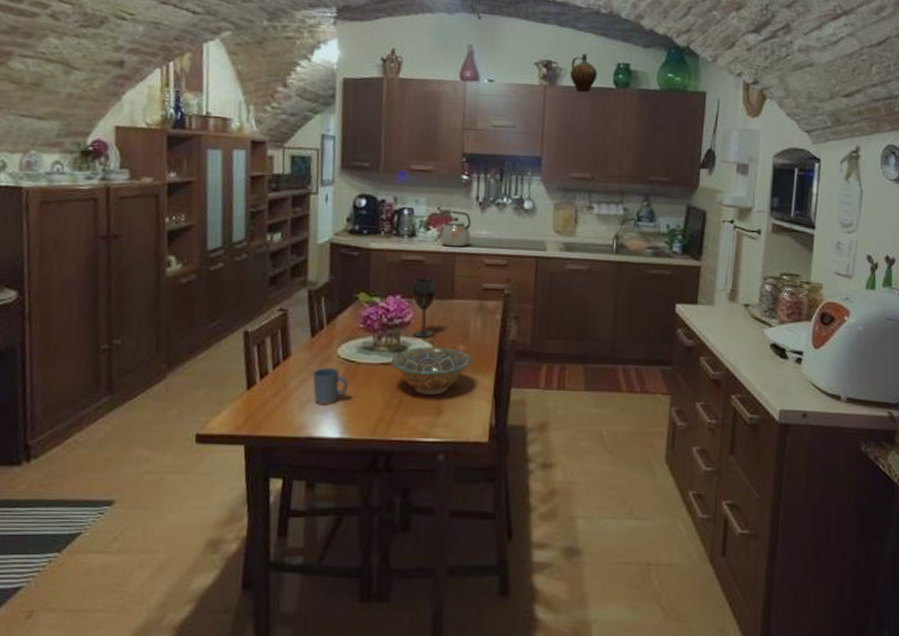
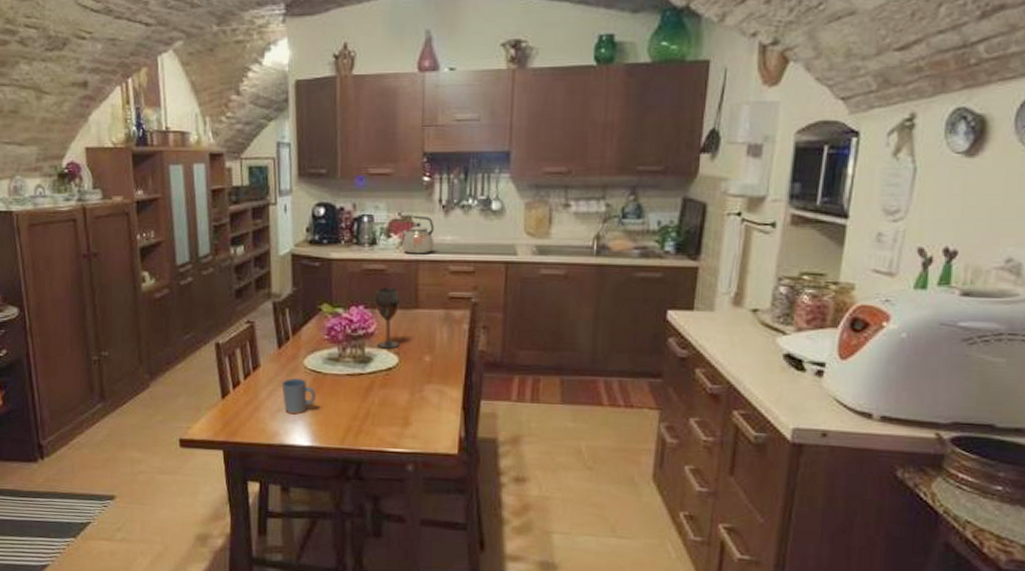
bowl: present [390,346,472,395] -> none [356,357,439,406]
ceramic jug: present [570,53,598,93] -> none [543,27,575,74]

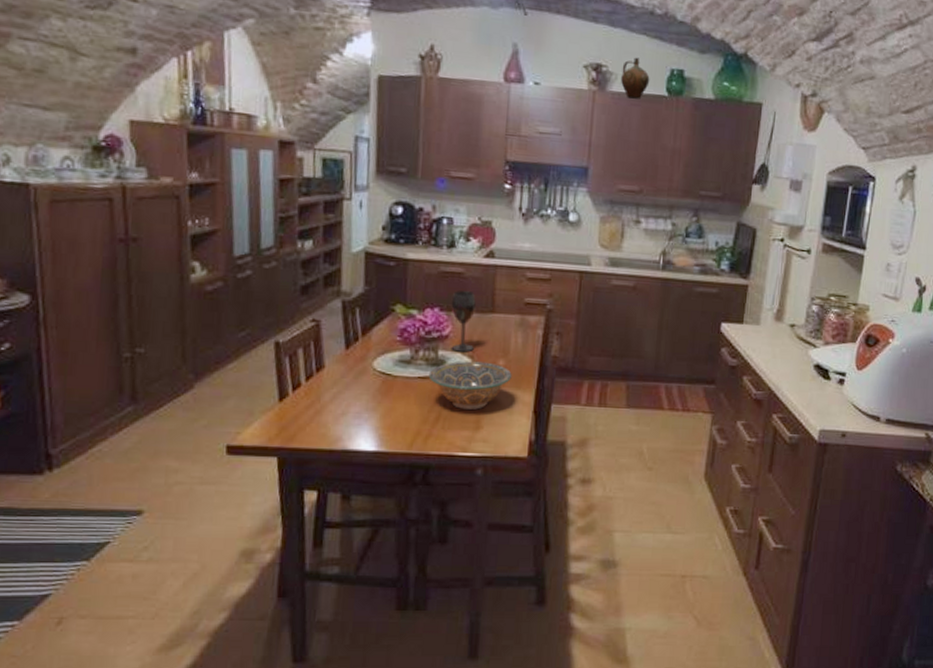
mug: present [281,378,316,415] -> none [347,381,384,418]
bowl: none [356,357,439,406] -> present [428,361,512,410]
kettle: present [401,215,435,254] -> none [480,221,514,260]
ceramic jug: none [543,27,575,74] -> present [621,57,650,100]

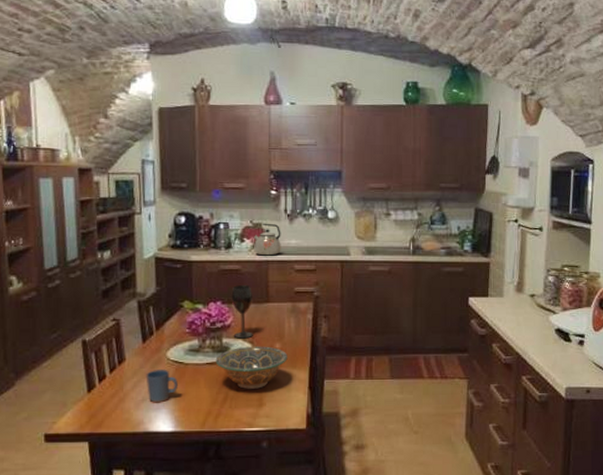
mug: none [347,381,384,418] -> present [146,370,178,403]
kettle: none [480,221,514,260] -> present [253,223,281,256]
ceramic jug: present [621,57,650,100] -> none [364,75,389,111]

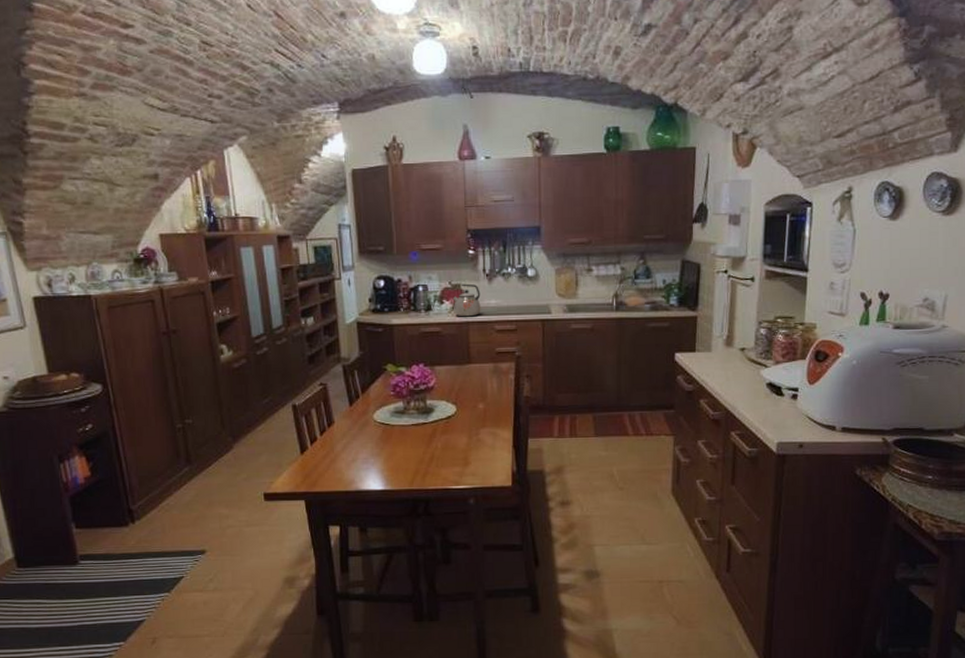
mug: present [146,370,178,403] -> none [354,431,386,463]
bowl: present [215,346,288,389] -> none [420,407,491,449]
wine glass: present [231,285,254,339] -> none [433,347,456,400]

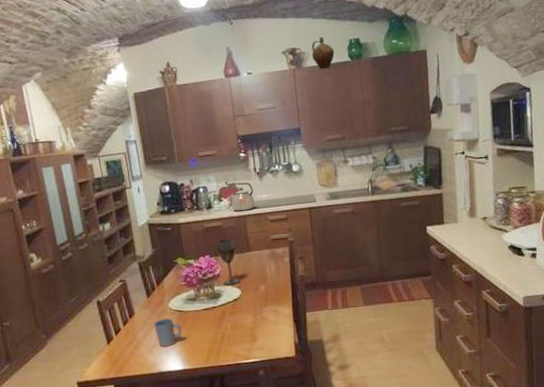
mug: none [354,431,386,463] -> present [153,318,182,347]
wine glass: none [433,347,456,400] -> present [217,238,240,286]
ceramic jug: none [562,121,589,161] -> present [311,37,335,70]

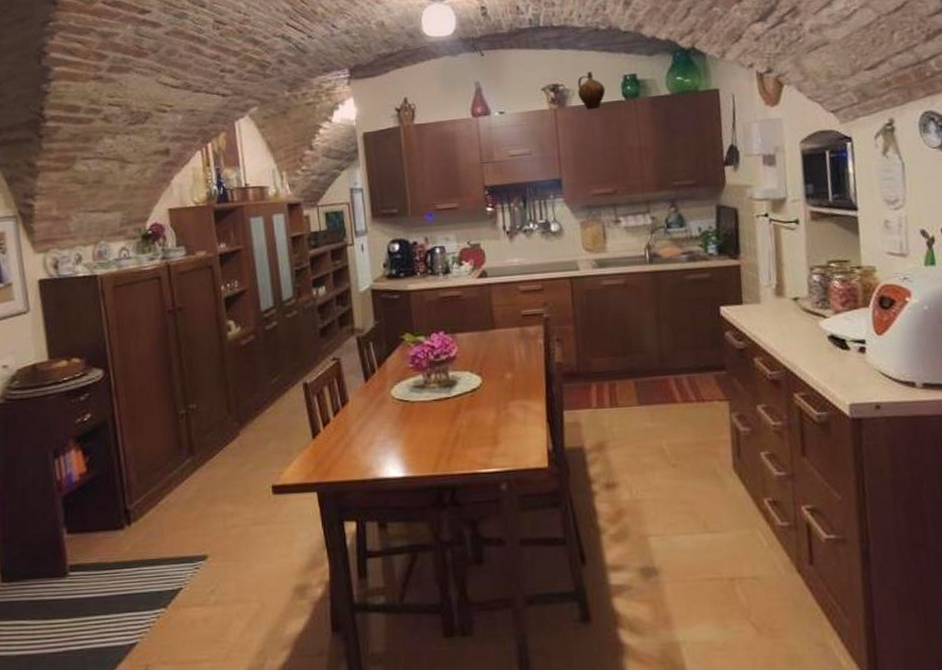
mug: present [153,318,182,347] -> none [371,409,405,447]
wine glass: present [217,238,240,286] -> none [453,312,481,371]
kettle: present [229,182,255,212] -> none [472,242,503,279]

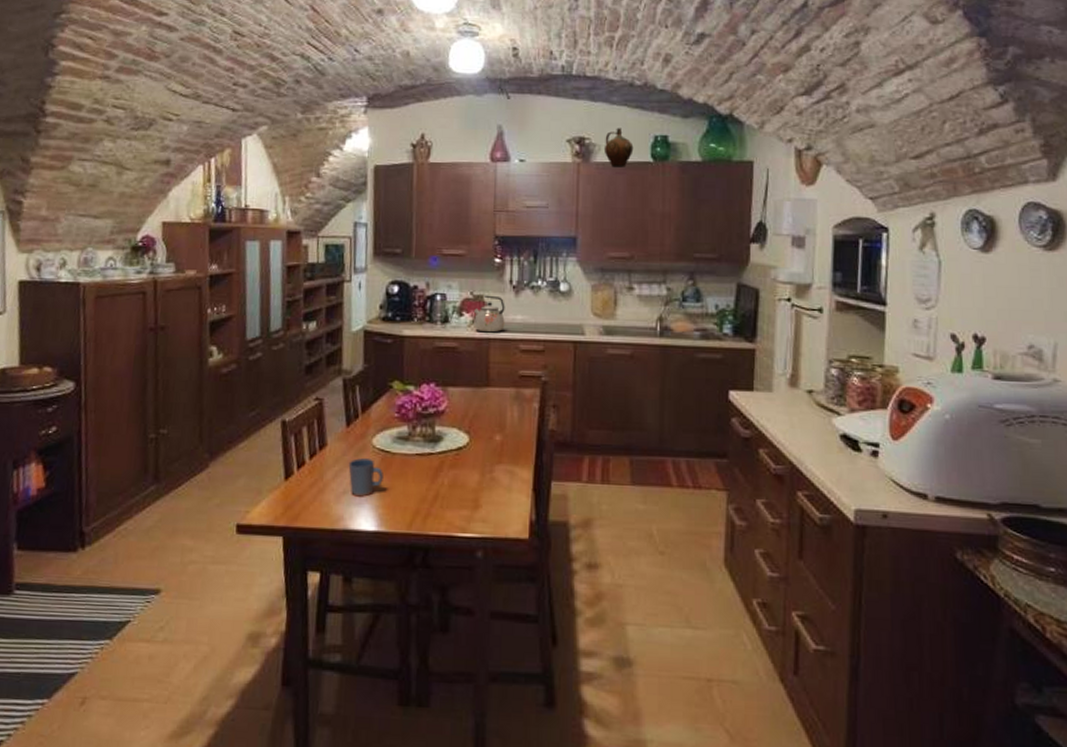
mug: none [371,409,405,447] -> present [348,458,383,497]
kettle: none [472,242,503,279] -> present [473,295,505,333]

